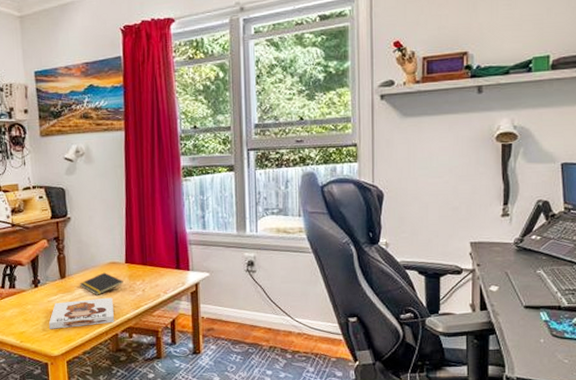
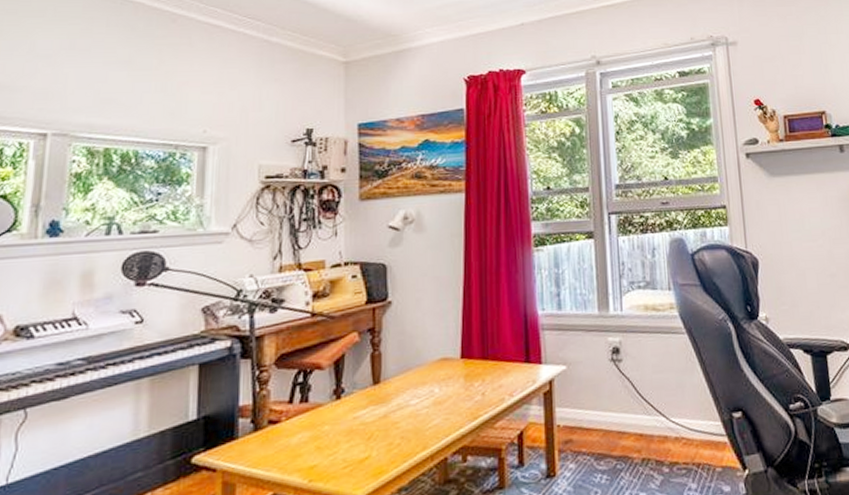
board game: present [49,297,114,329] -> none [353,406,443,459]
notepad: present [80,272,124,295] -> none [399,372,457,405]

